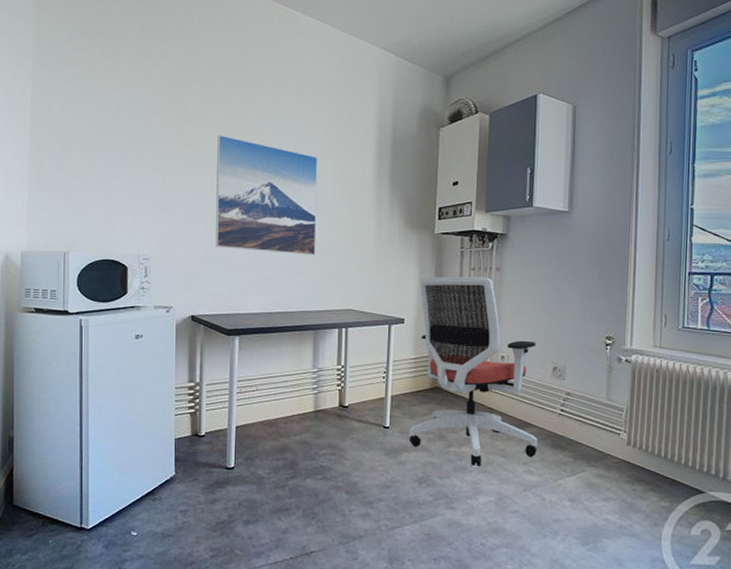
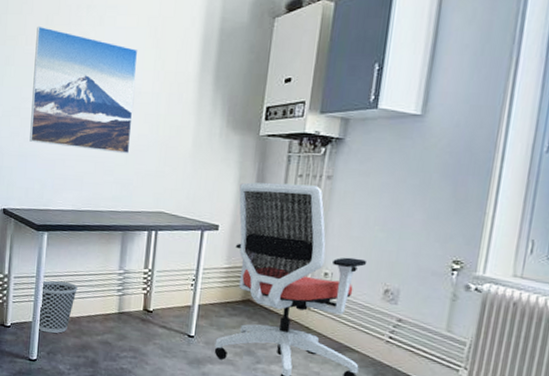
wastebasket: none [233,384,273,439] -> present [37,280,78,334]

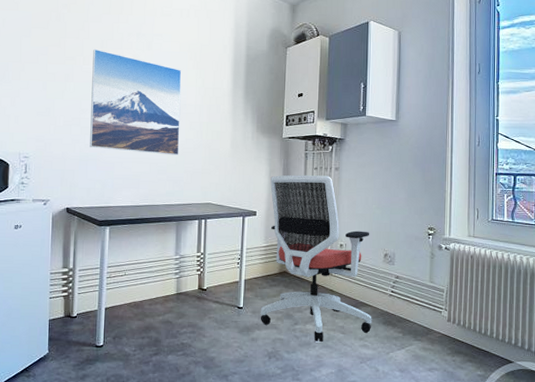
wastebasket: present [37,280,78,334] -> none [102,270,139,319]

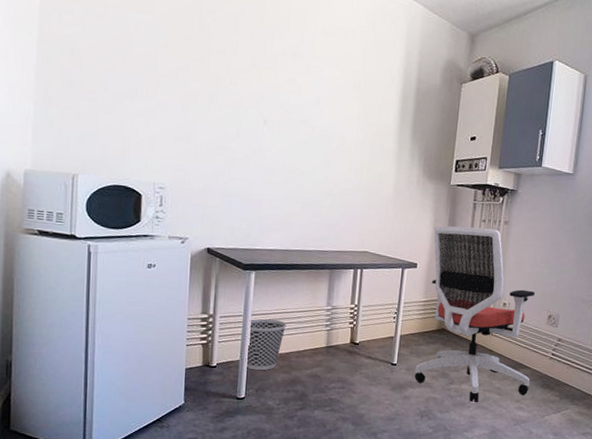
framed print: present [90,48,182,156] -> none [235,67,343,197]
wastebasket: none [102,270,139,319] -> present [245,318,286,371]

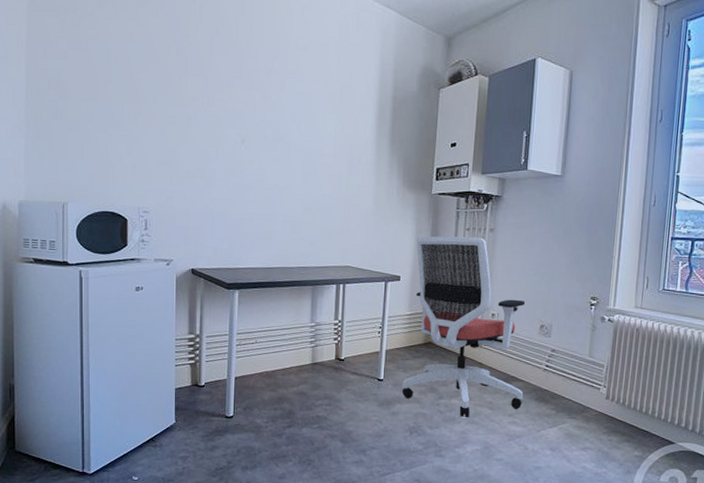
wastebasket: present [245,318,286,371] -> none [232,337,271,389]

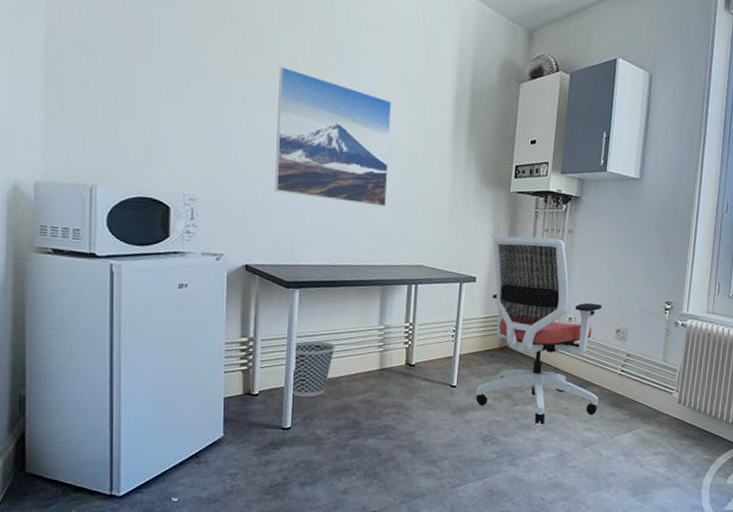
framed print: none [216,88,319,213] -> present [275,66,392,207]
wastebasket: none [232,337,271,389] -> present [290,340,335,398]

